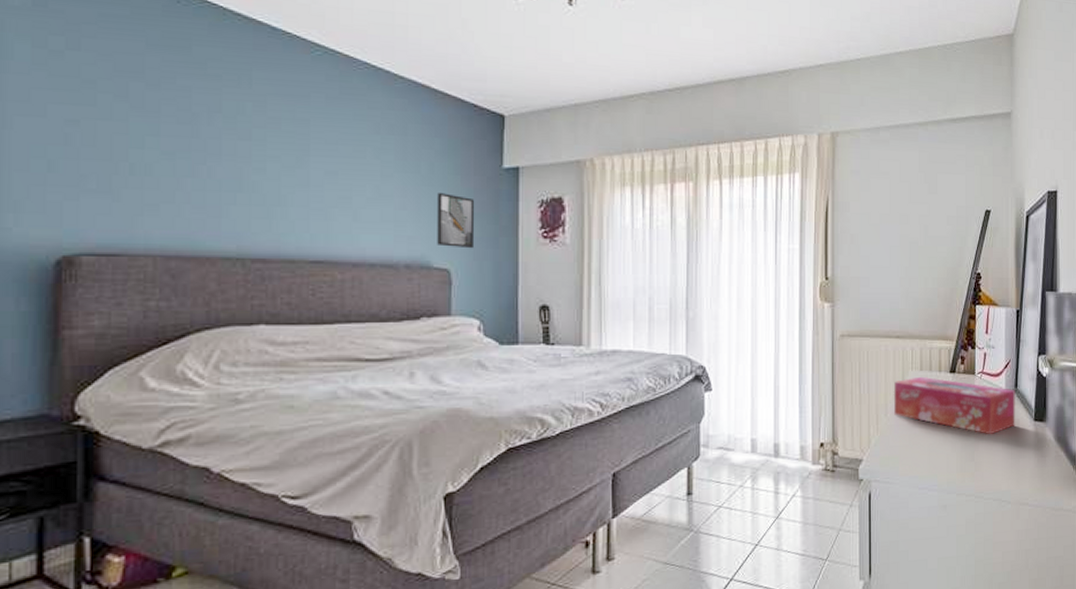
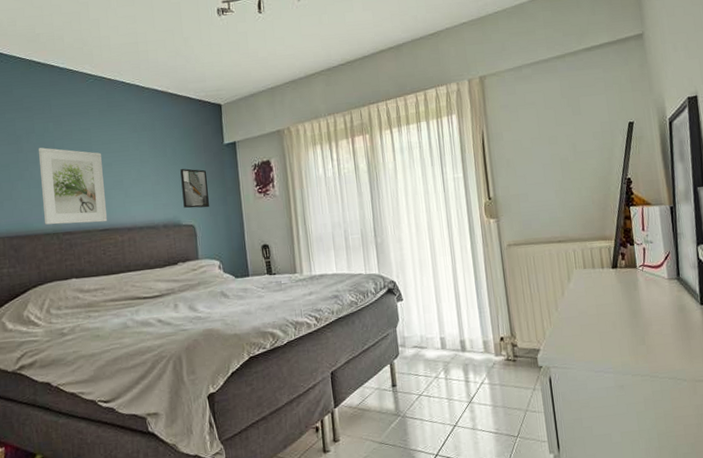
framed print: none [225,135,324,251] -> present [39,147,107,225]
tissue box: present [893,376,1015,435] -> none [561,273,682,321]

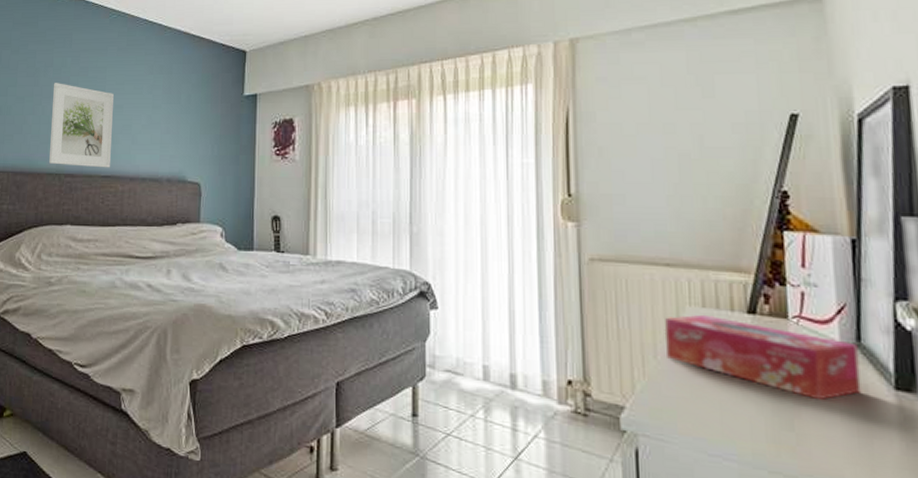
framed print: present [180,168,210,209] -> none [191,119,221,165]
tissue box: none [561,273,682,321] -> present [664,314,861,401]

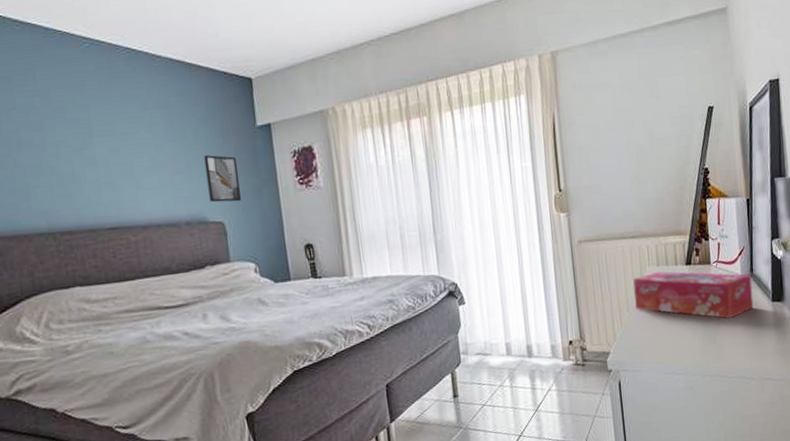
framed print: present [49,83,114,168] -> none [23,128,116,223]
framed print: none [191,119,221,165] -> present [204,155,242,203]

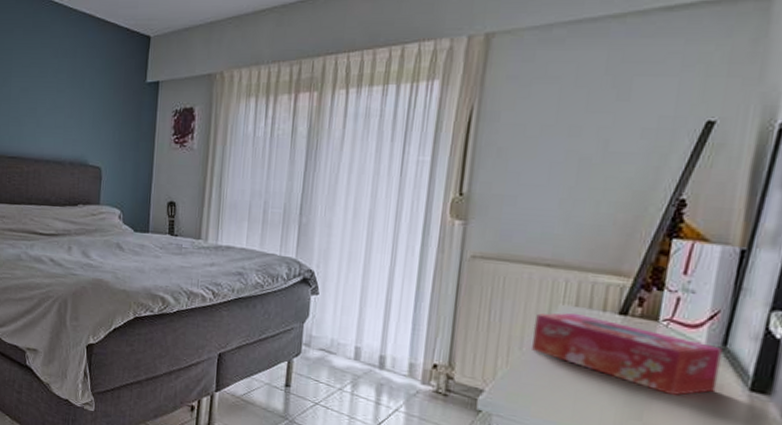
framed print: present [204,155,242,203] -> none [93,105,123,151]

